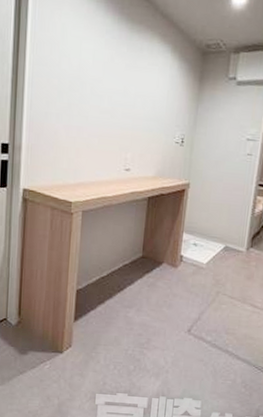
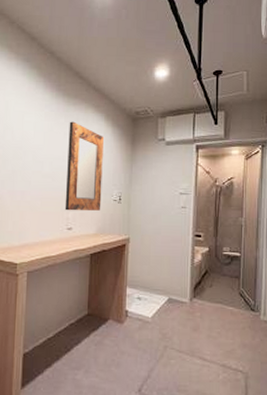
home mirror: none [123,51,169,153] -> present [64,121,104,211]

